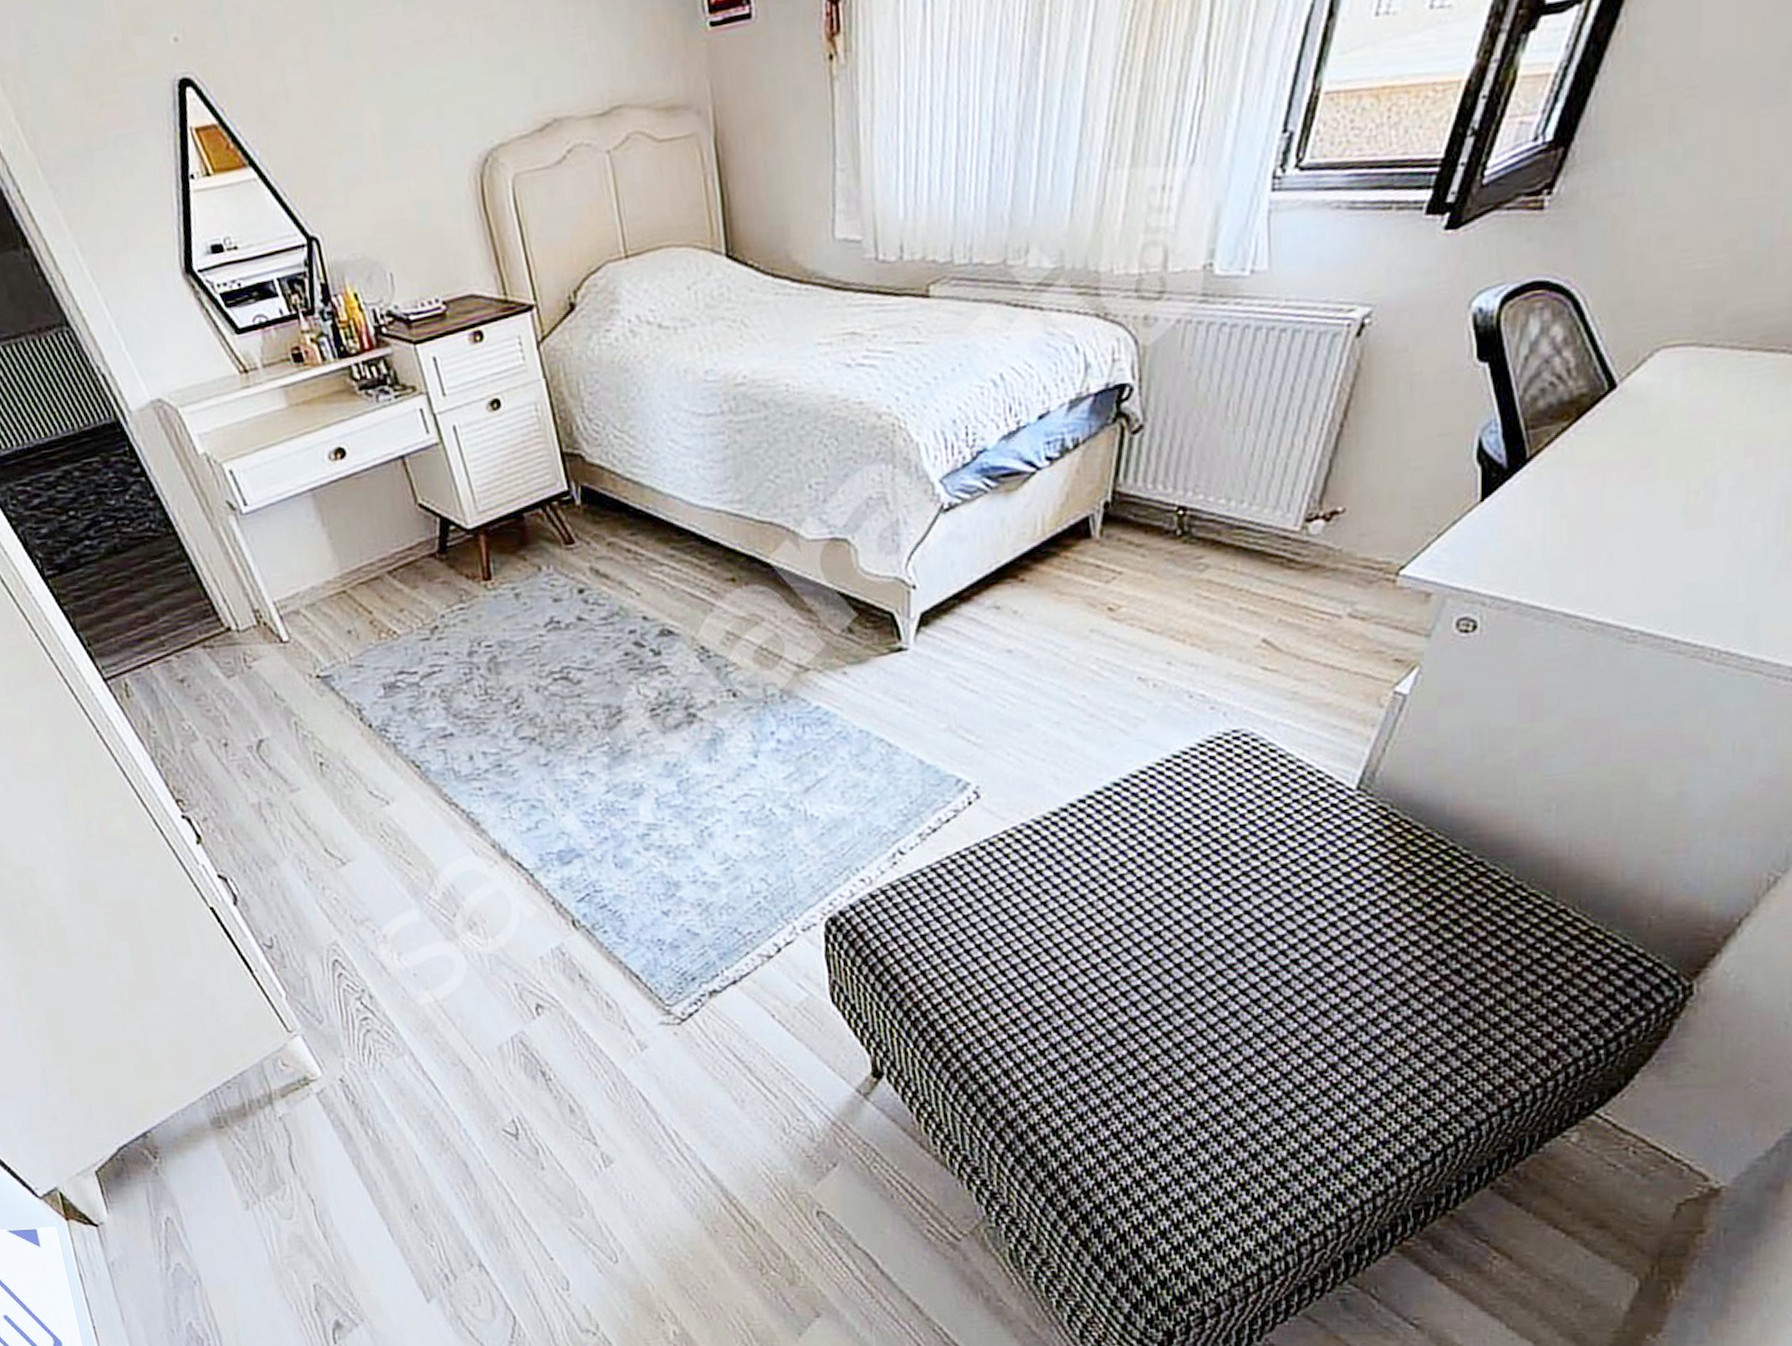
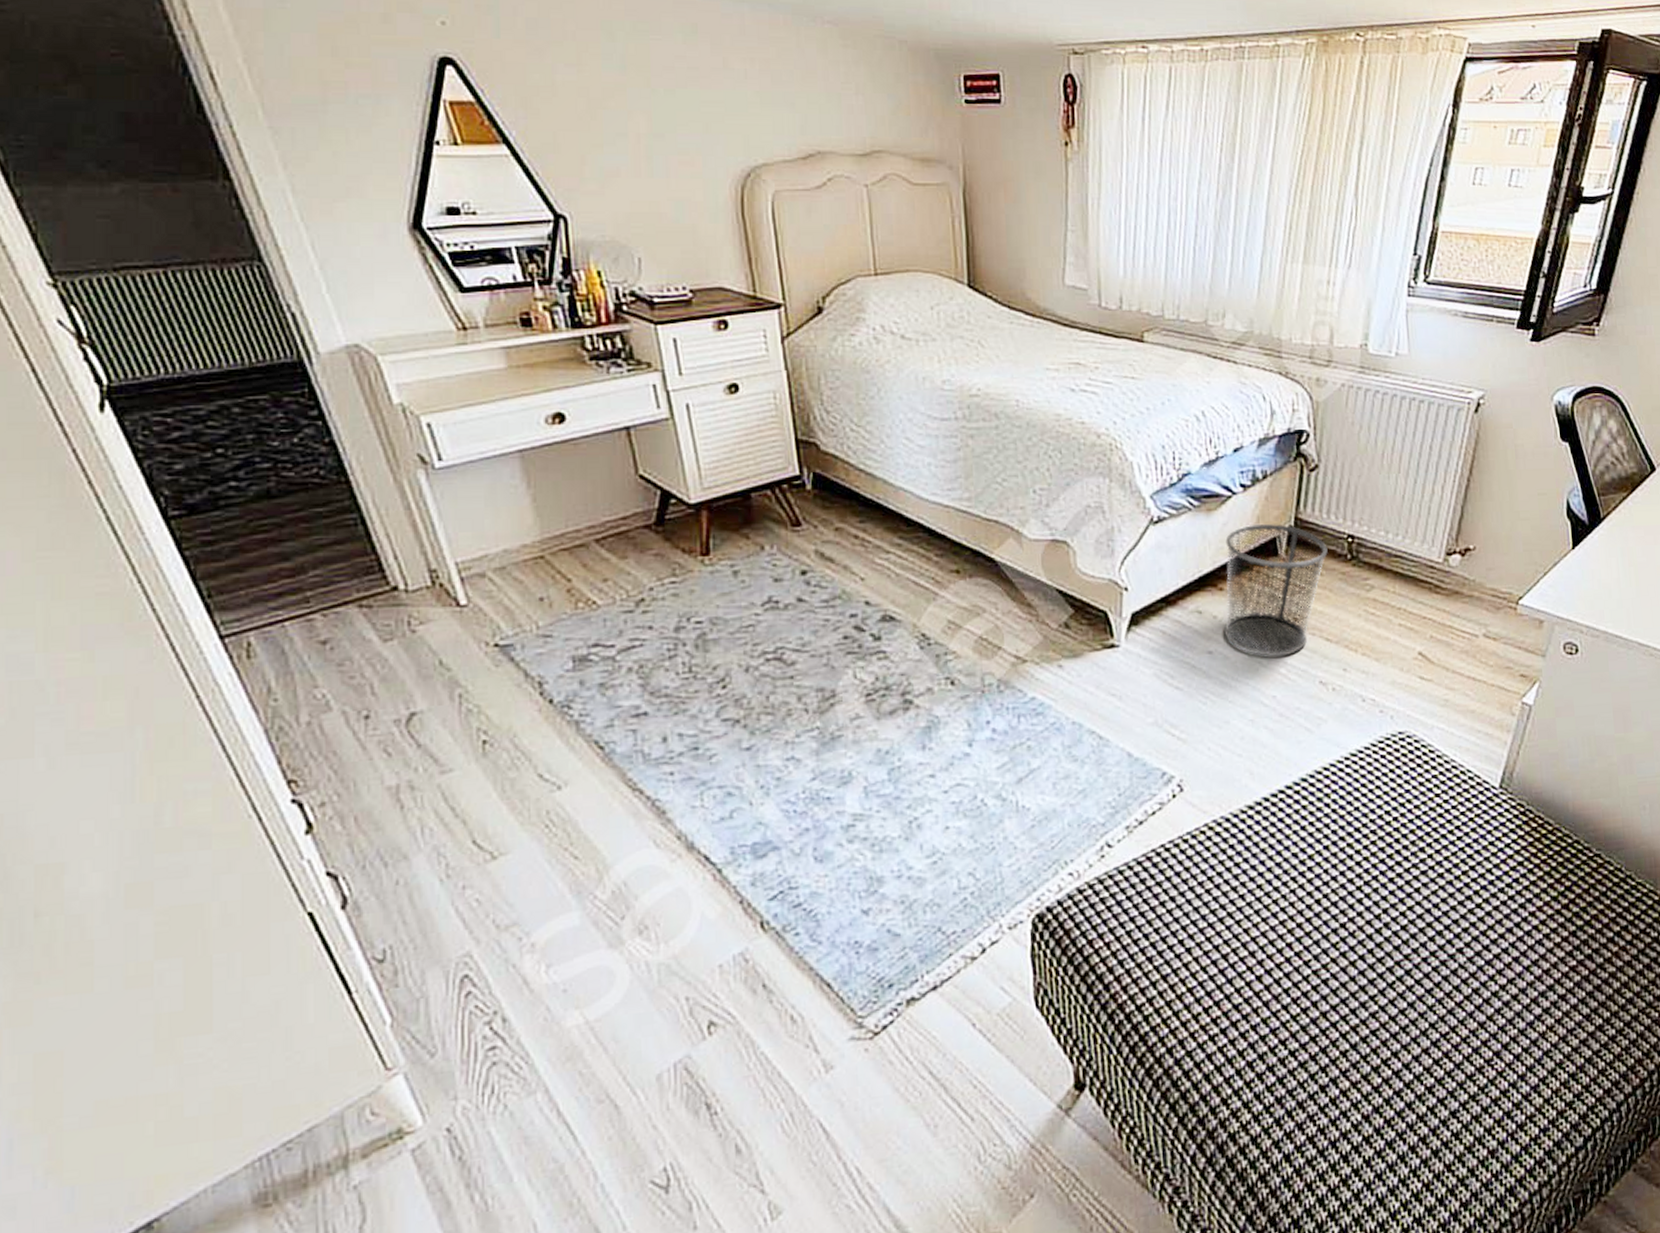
waste bin: none [1026,500,1152,653] -> present [1224,523,1328,656]

